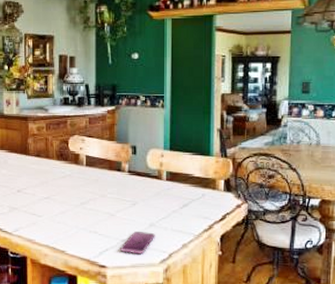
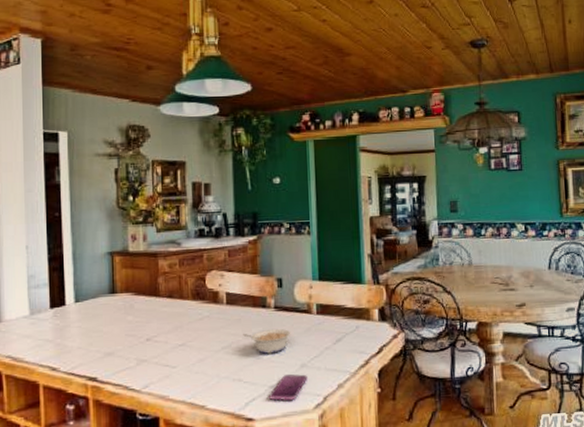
legume: none [100,190,142,212] -> present [243,328,291,354]

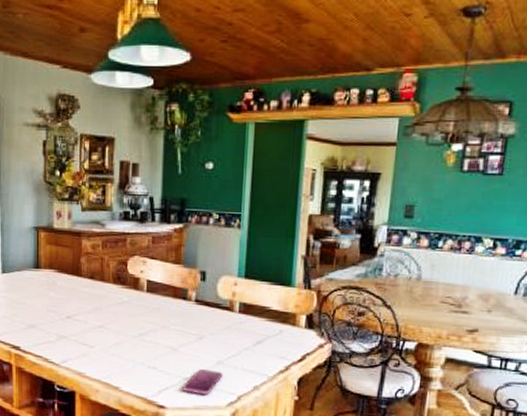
legume: present [243,328,291,354] -> none [161,321,210,347]

